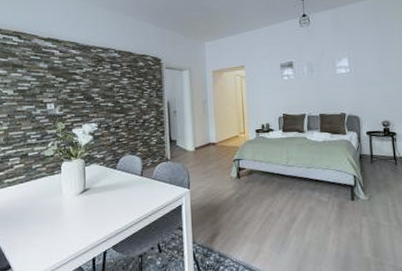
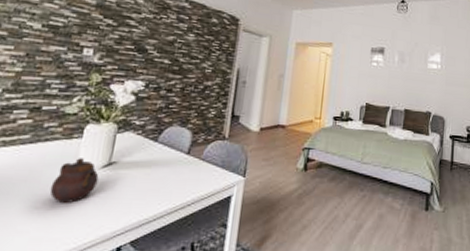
teapot: none [47,188,80,224] -> present [49,158,99,204]

